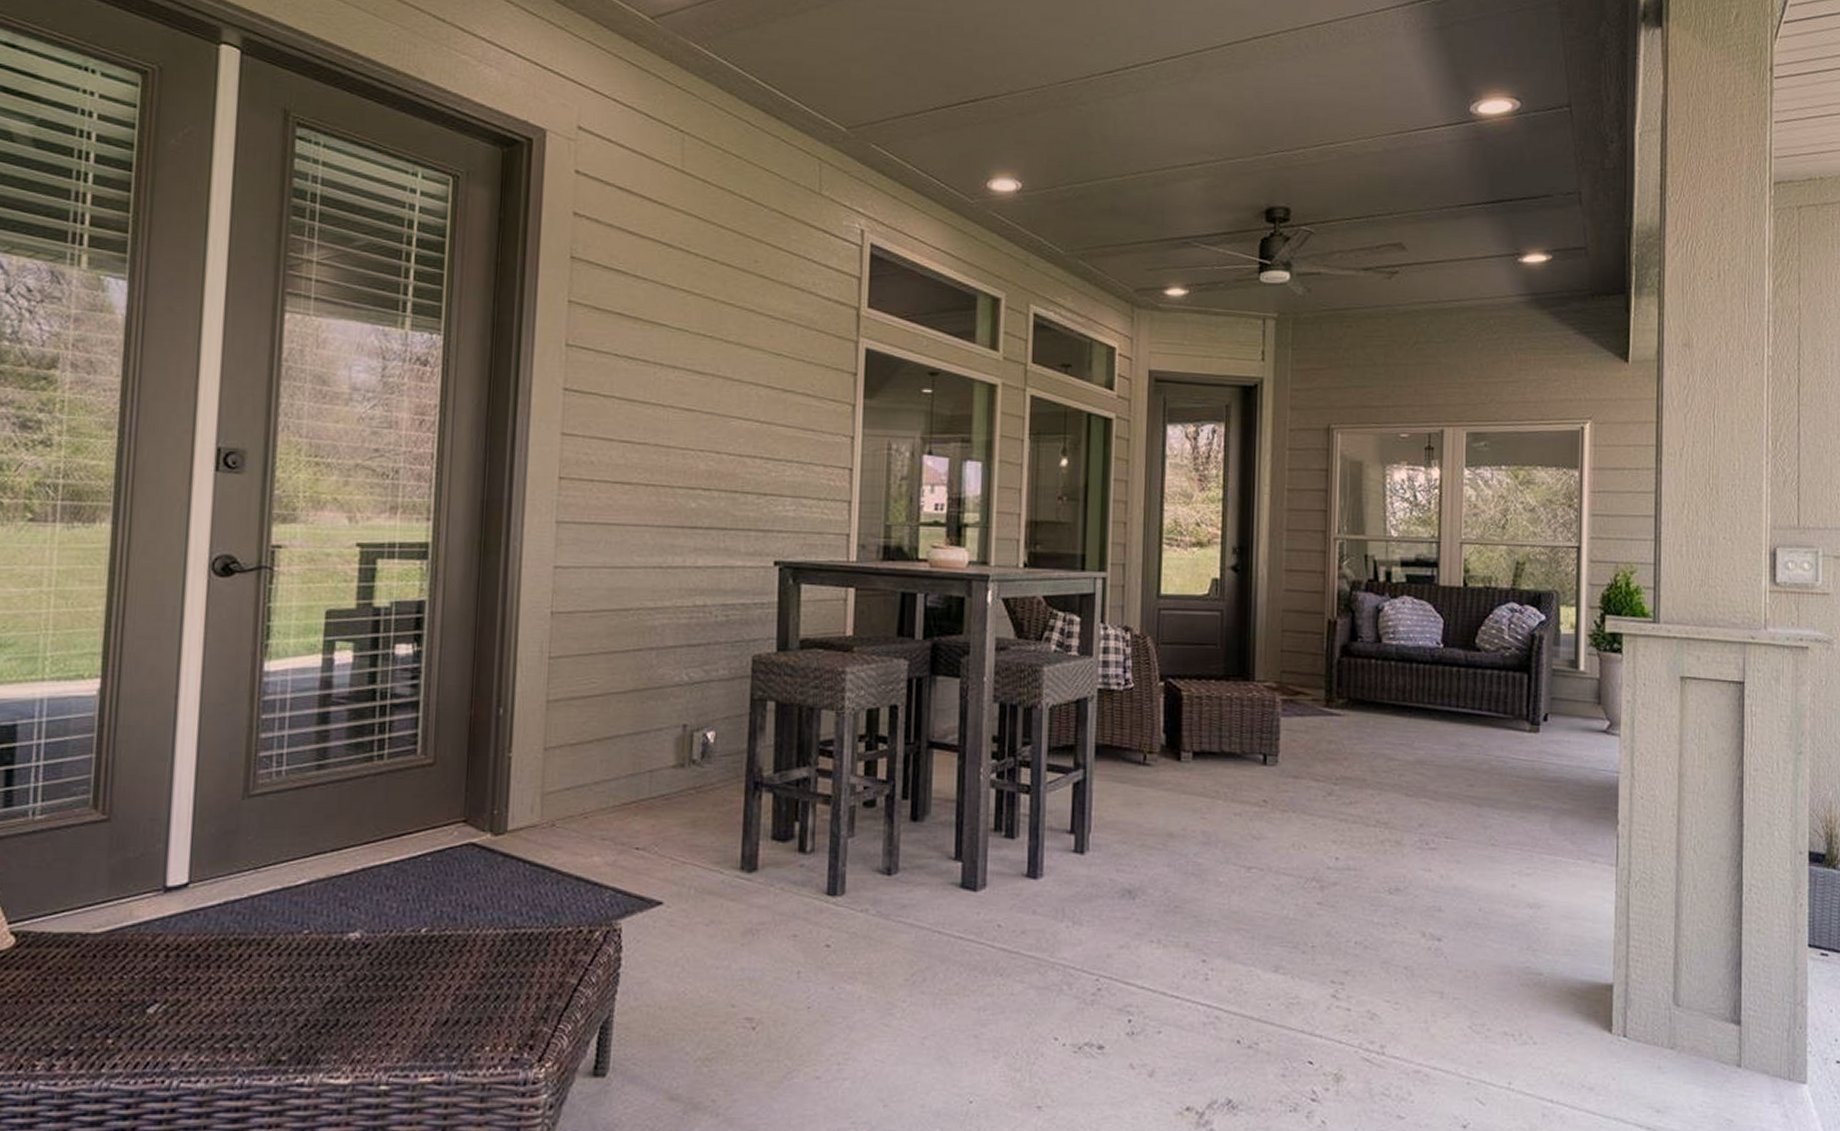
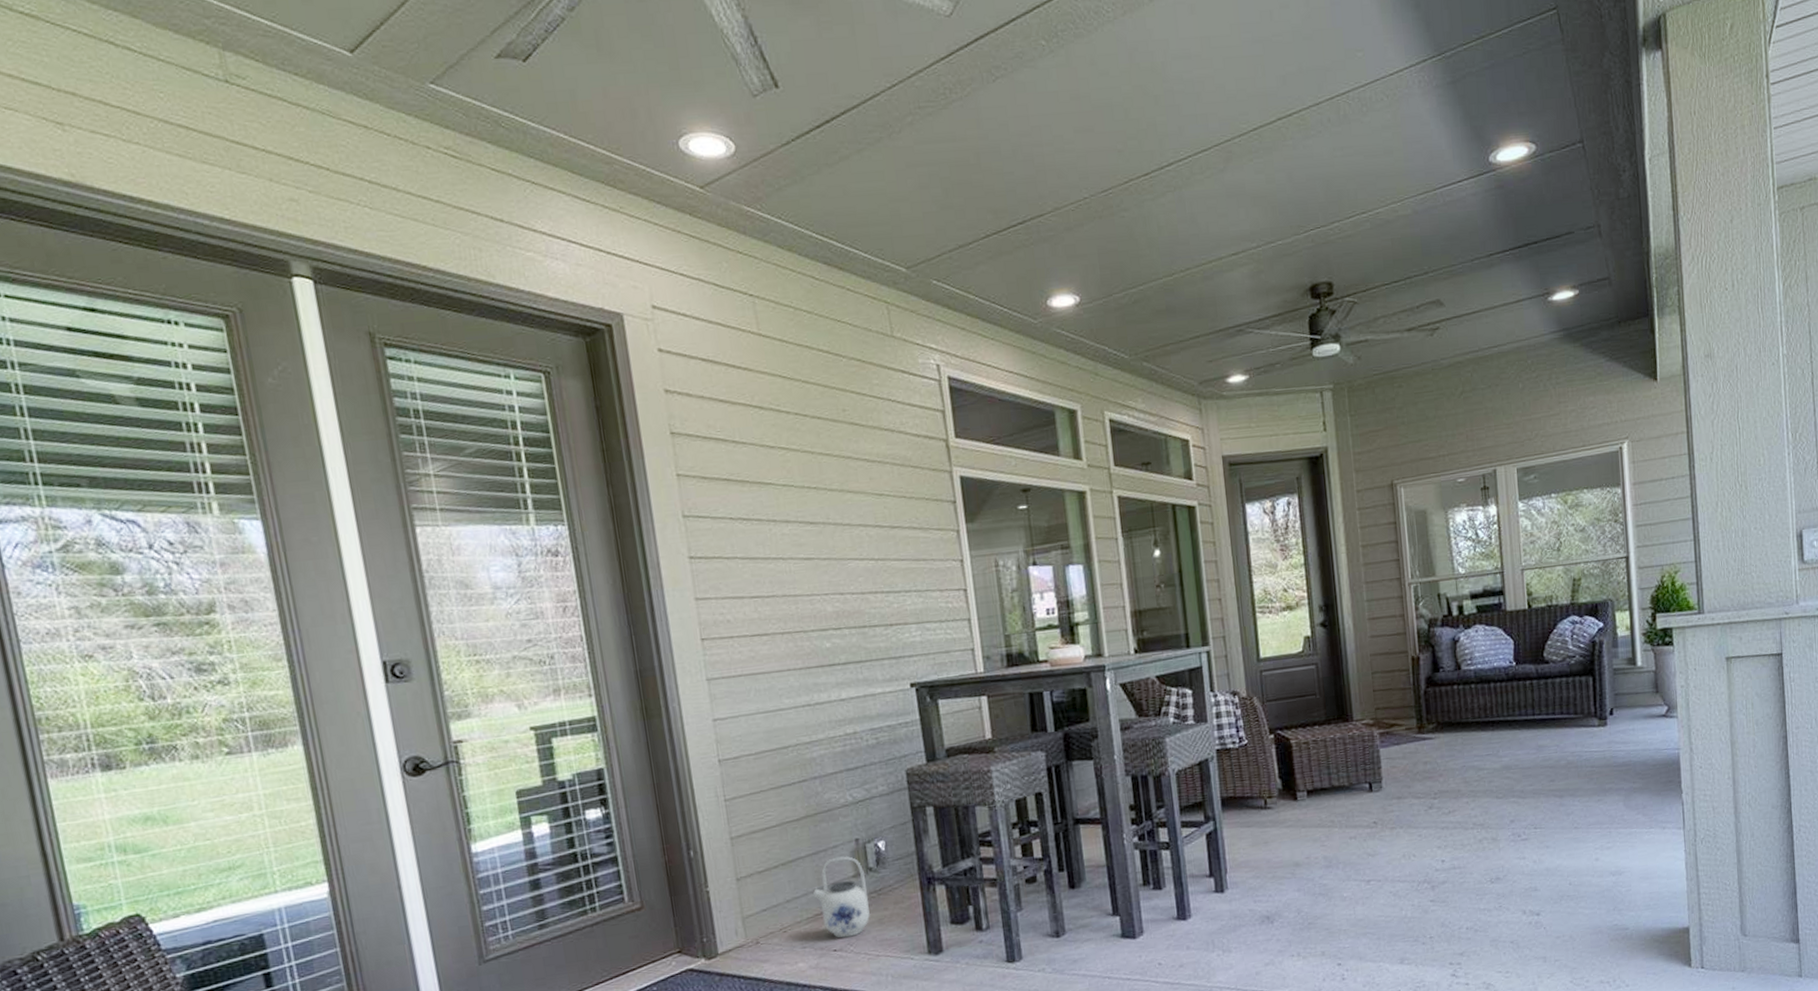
teapot: none [624,741,686,836] -> present [812,856,871,938]

